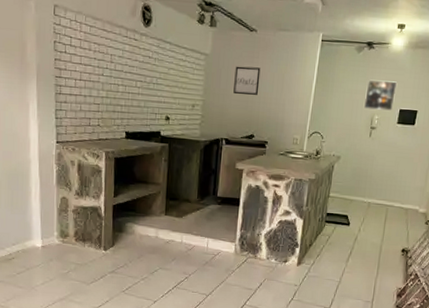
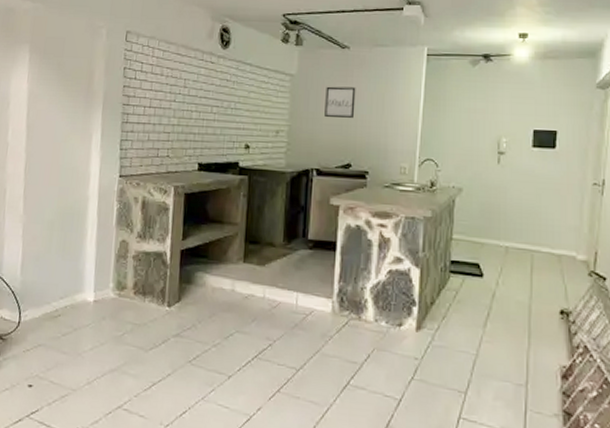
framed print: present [364,80,398,111] -> none [487,96,527,133]

